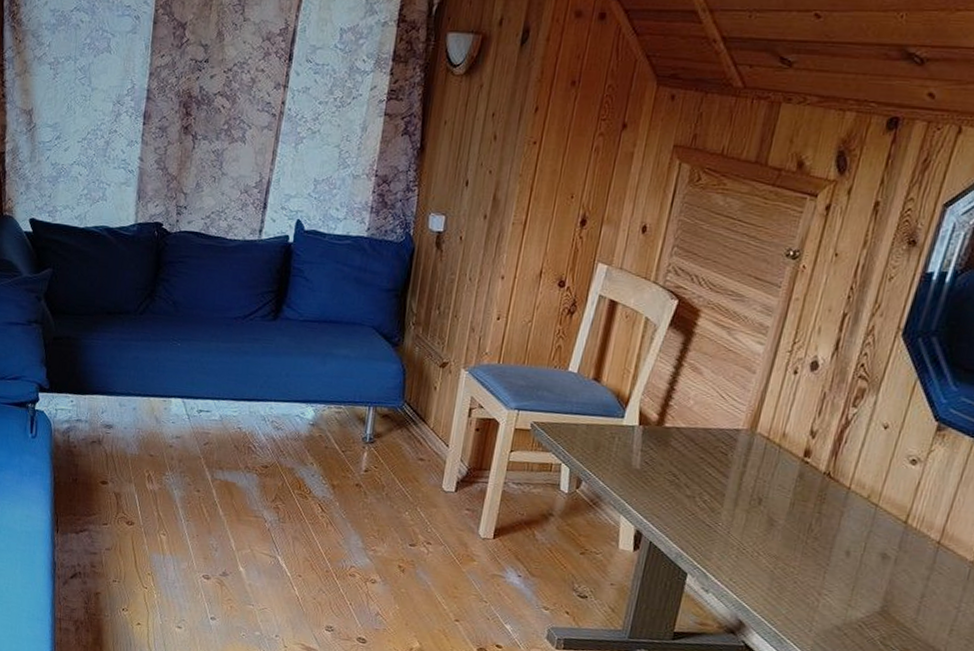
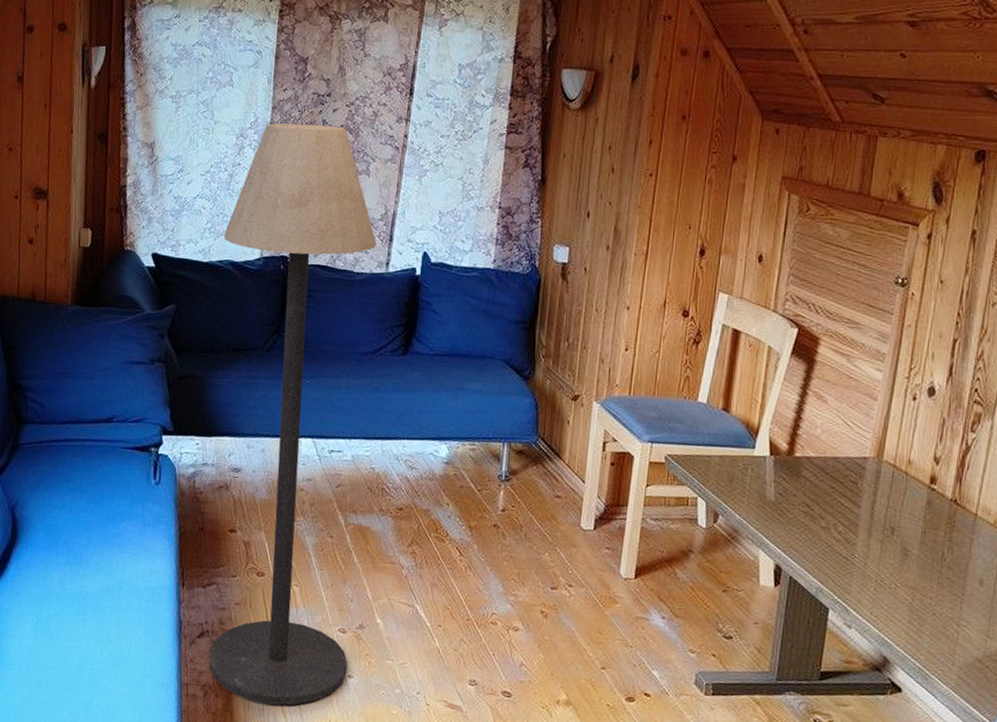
floor lamp: none [80,89,251,643] -> present [208,123,378,706]

